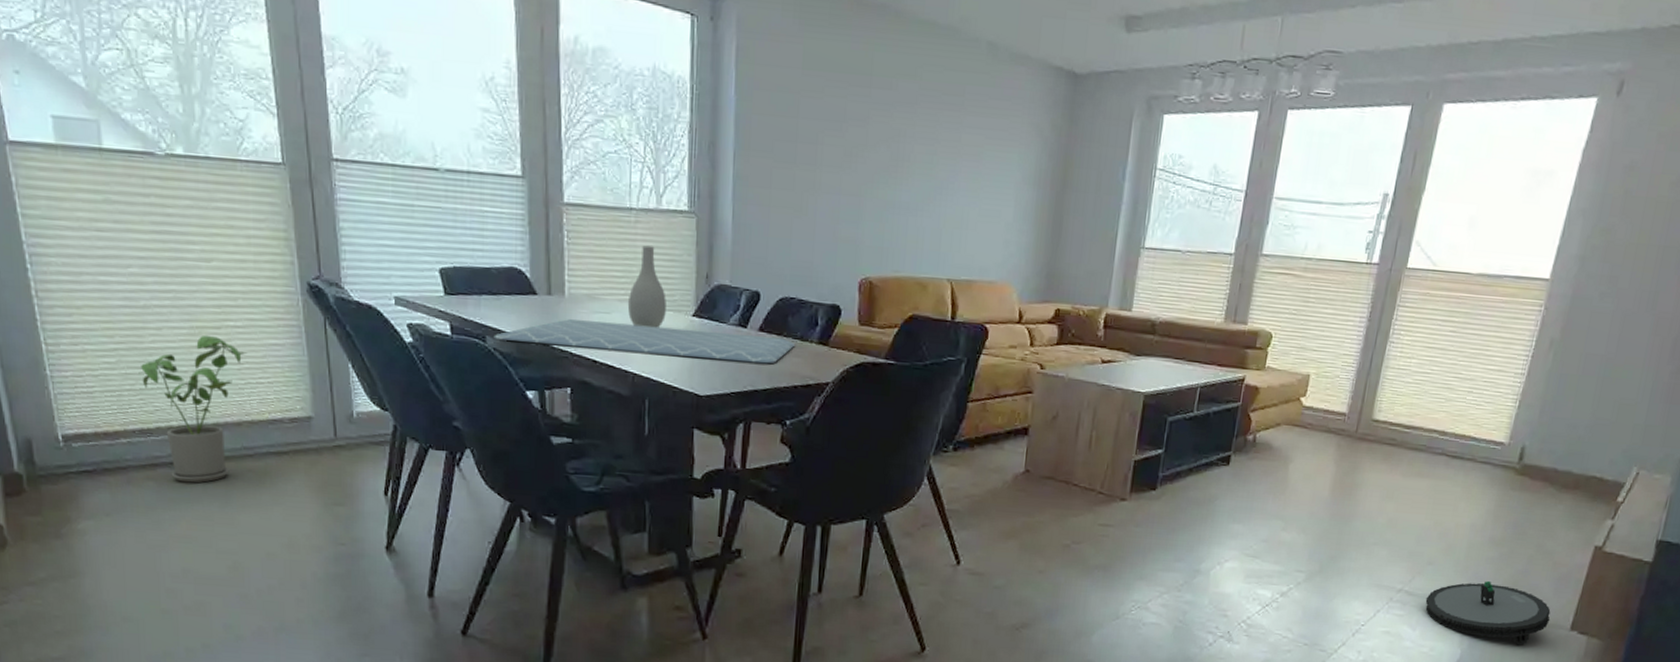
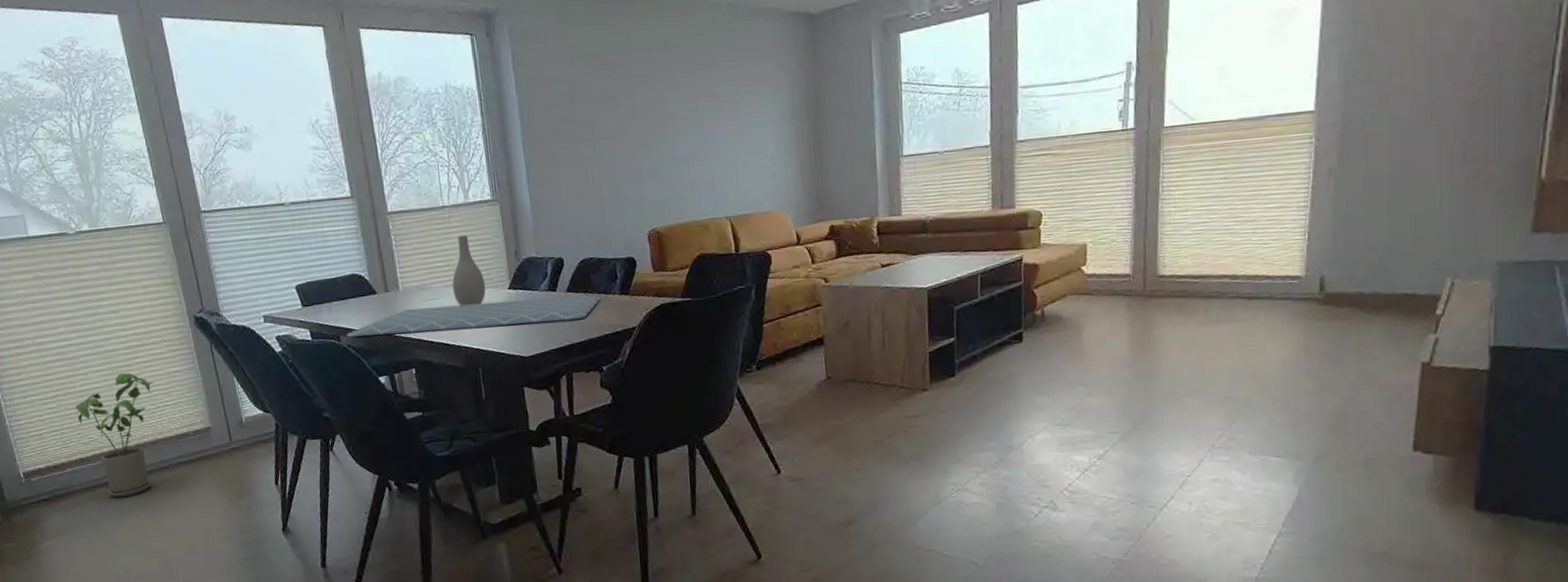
robot vacuum: present [1425,580,1551,646] -> none [1249,413,1389,474]

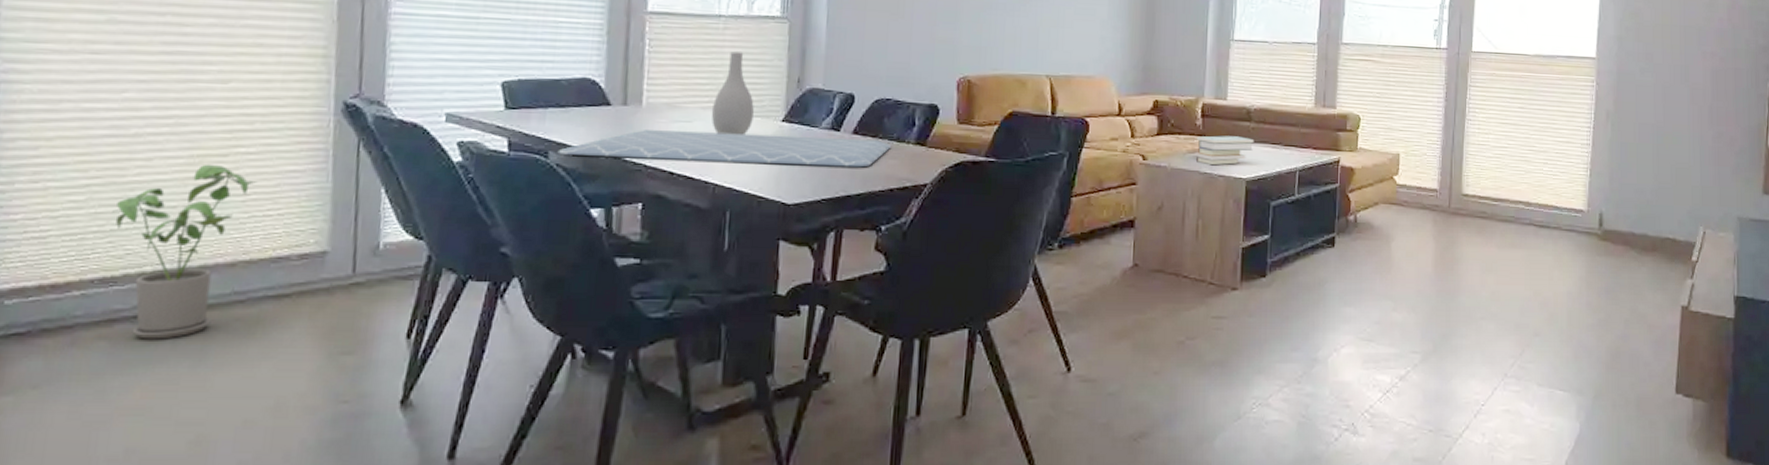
books: none [874,248,933,280] -> present [1196,135,1254,166]

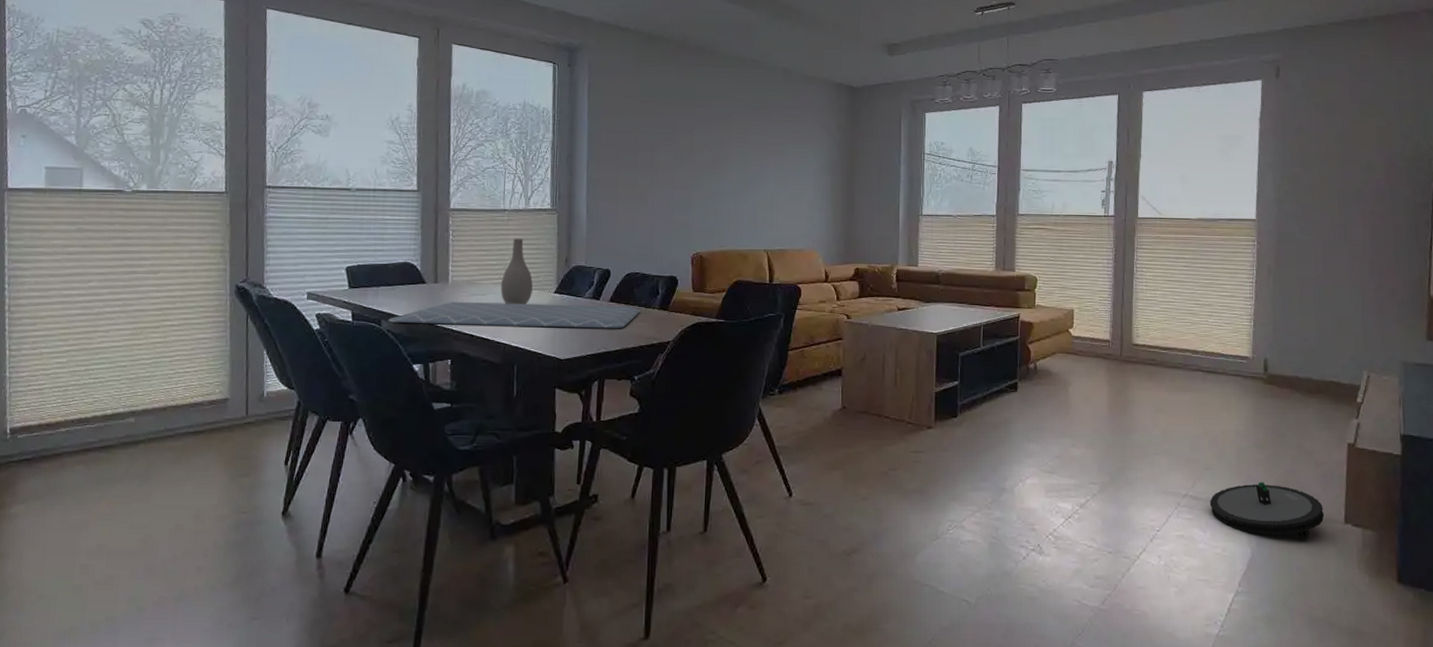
house plant: present [115,164,258,340] -> none [86,334,179,464]
books: present [1196,135,1254,166] -> none [892,297,943,323]
robot vacuum: none [1538,348,1656,414] -> present [1209,481,1325,541]

